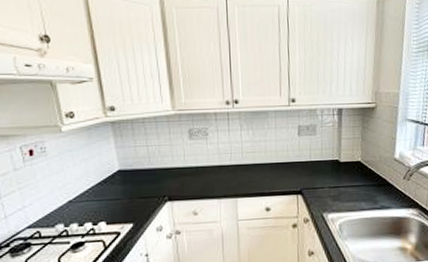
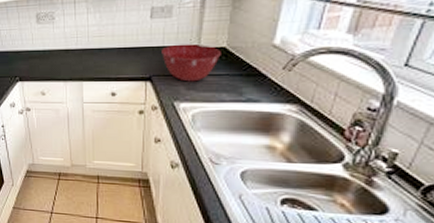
mixing bowl: none [309,158,358,194] -> present [162,43,221,82]

